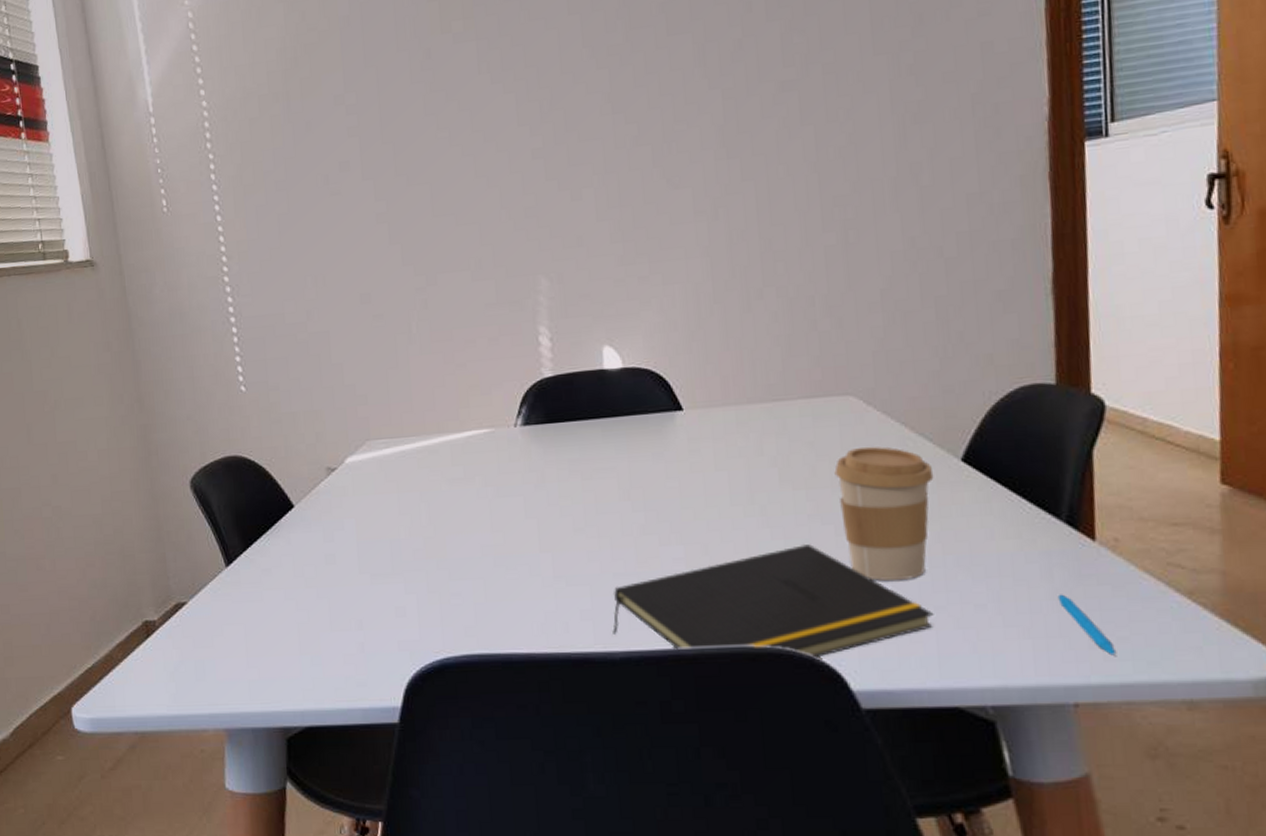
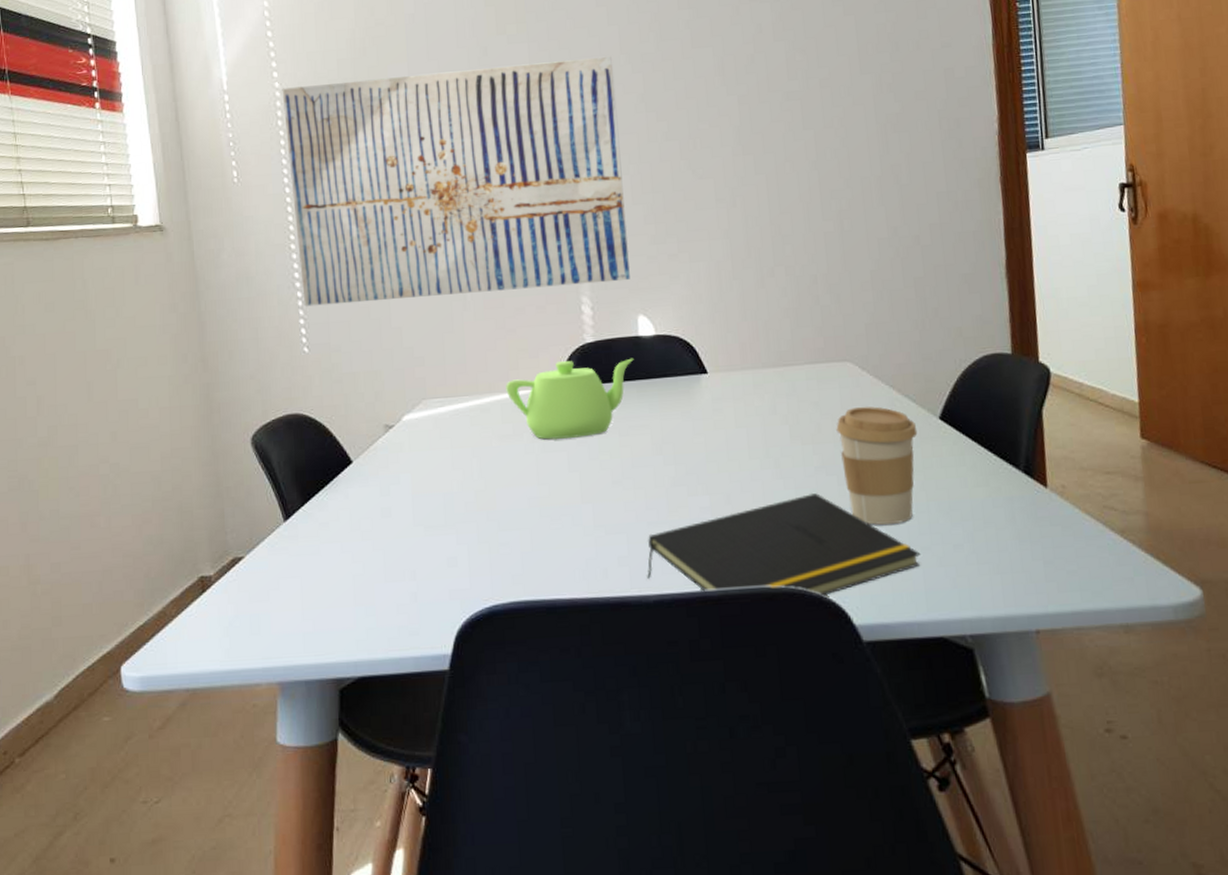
wall art: none [210,50,594,343] -> present [282,56,630,307]
teapot: none [455,393,598,484] -> present [506,358,634,440]
pen: present [1057,594,1115,656] -> none [1019,534,1067,587]

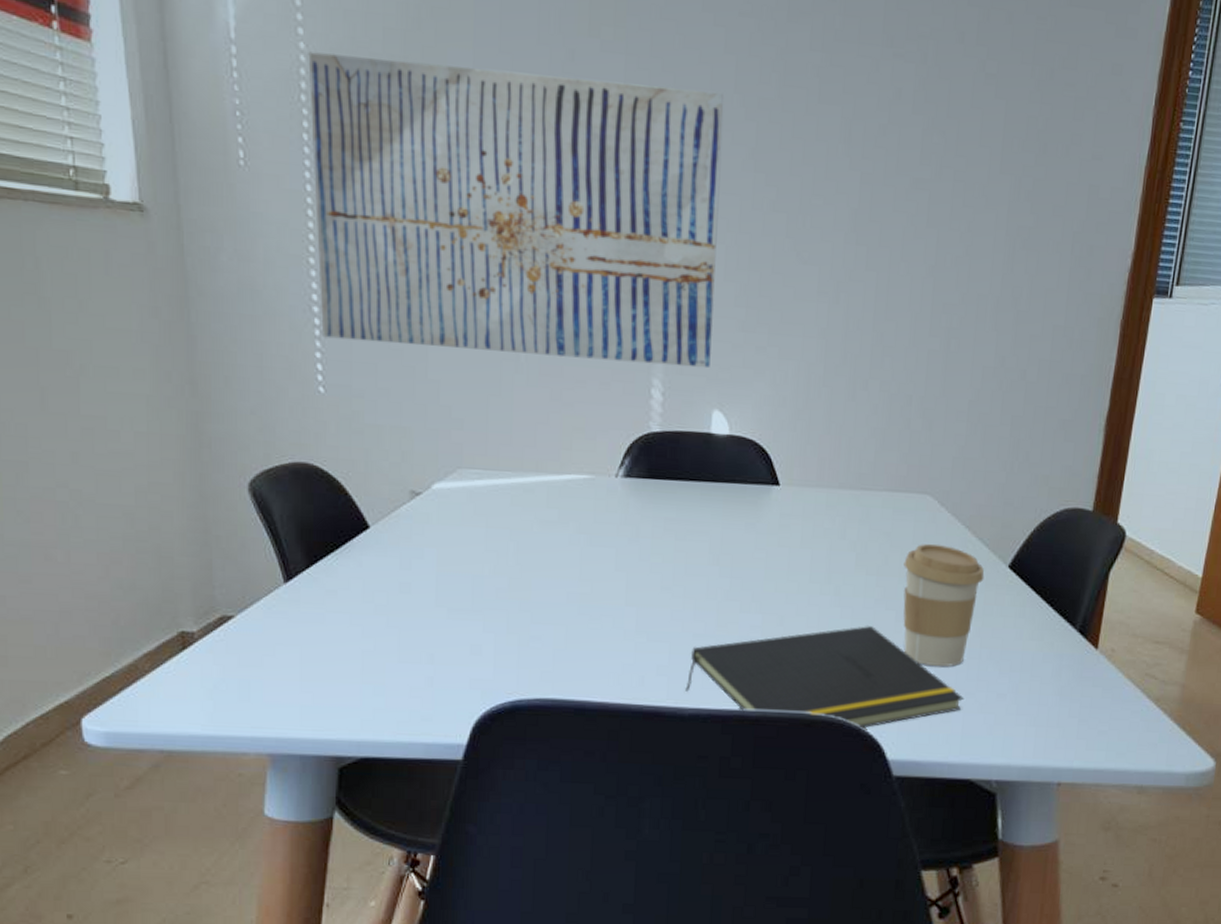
teapot: present [506,358,634,440] -> none [555,448,702,536]

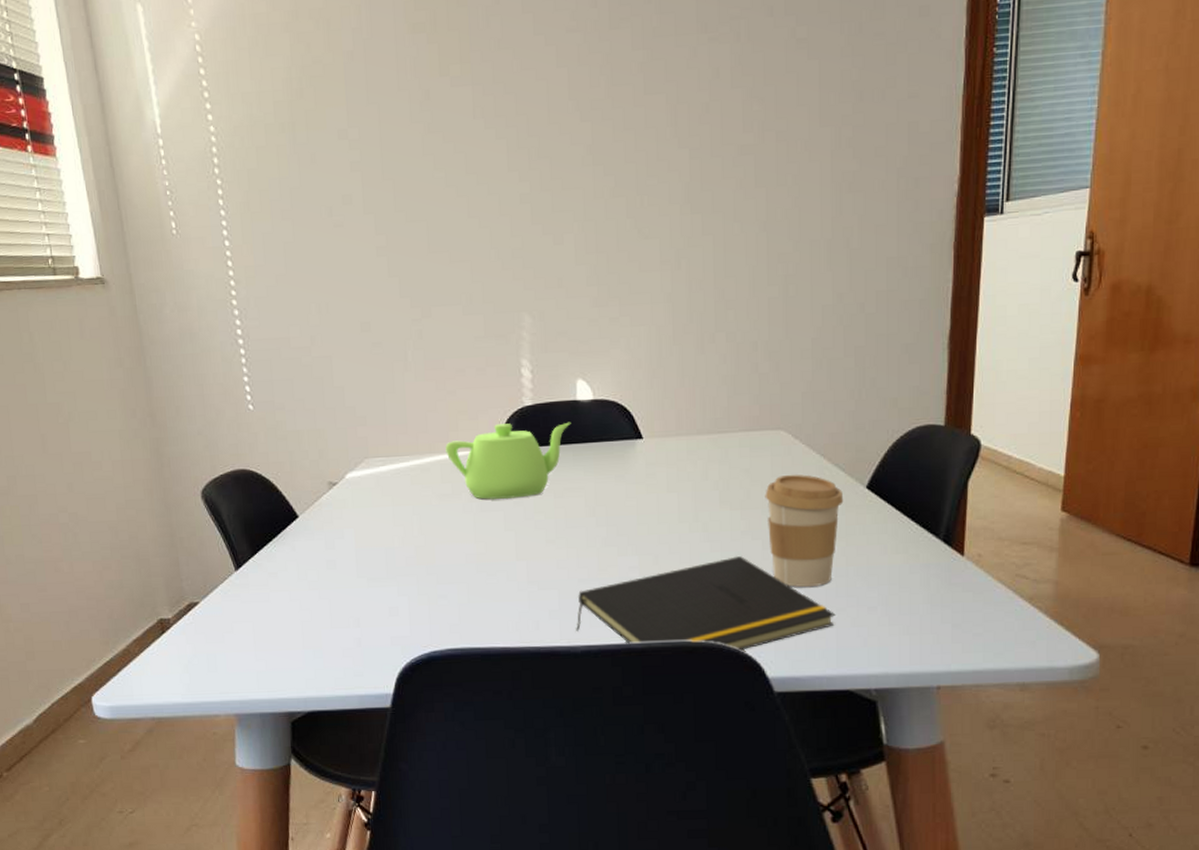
wall art: present [308,52,724,369] -> none [217,102,570,364]
teapot: none [555,448,702,536] -> present [445,421,571,500]

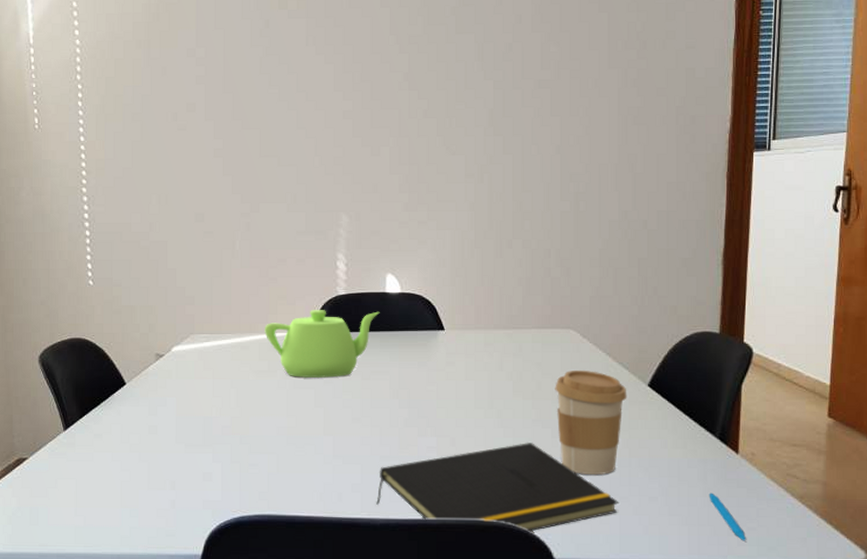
pen: none [932,599,971,648] -> present [709,493,746,541]

